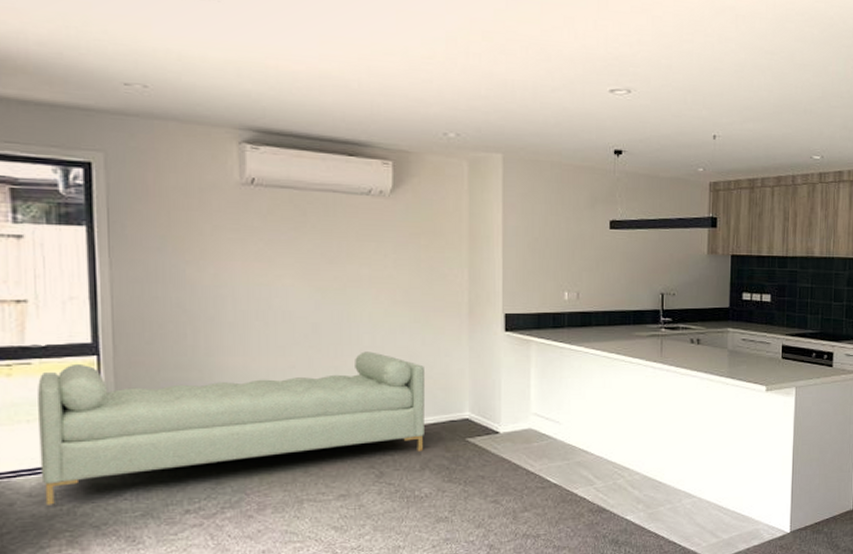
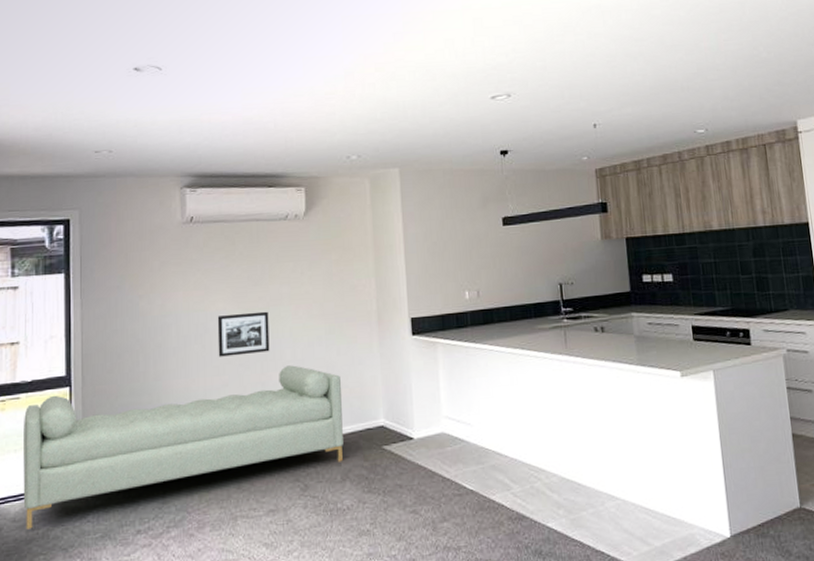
picture frame: none [283,292,345,337] -> present [217,311,270,357]

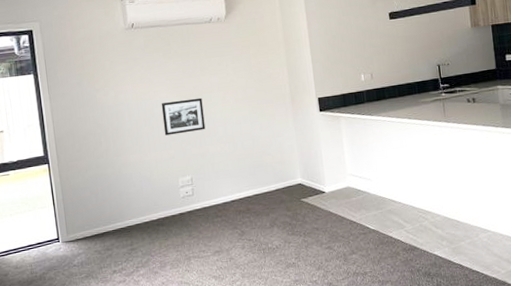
sofa: present [23,365,343,530] -> none [14,139,270,274]

